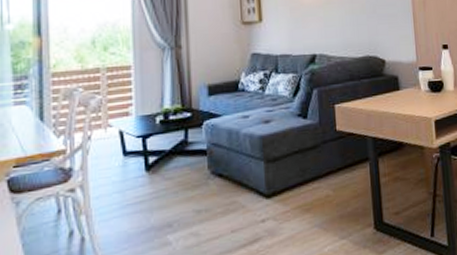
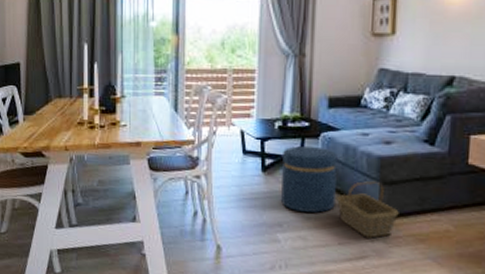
ottoman: none [167,136,224,207] -> present [281,146,337,213]
basket: none [224,161,285,219] -> present [335,181,399,238]

